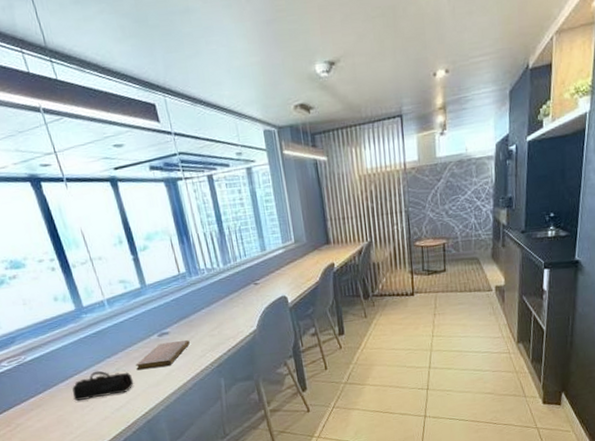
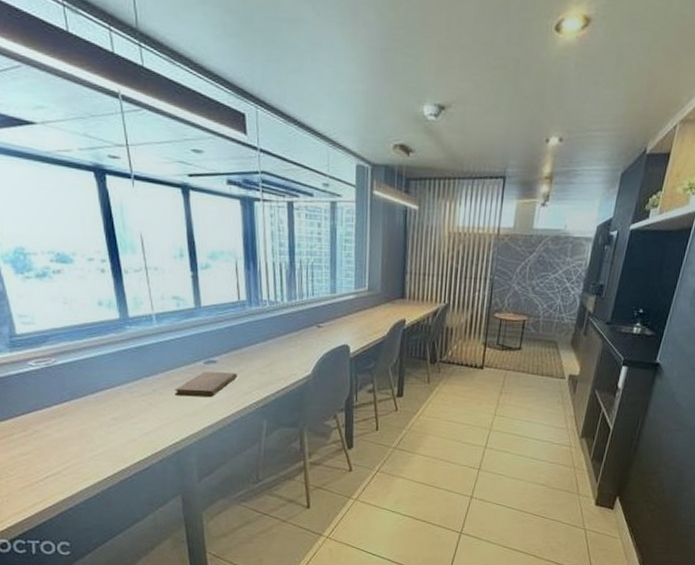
pencil case: present [72,370,134,401] -> none [100,388,169,418]

